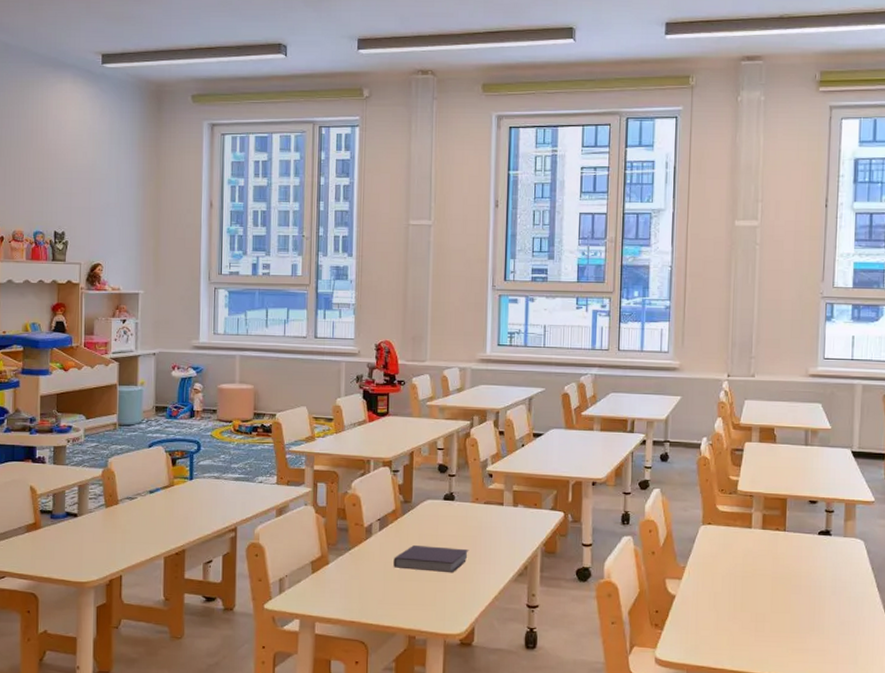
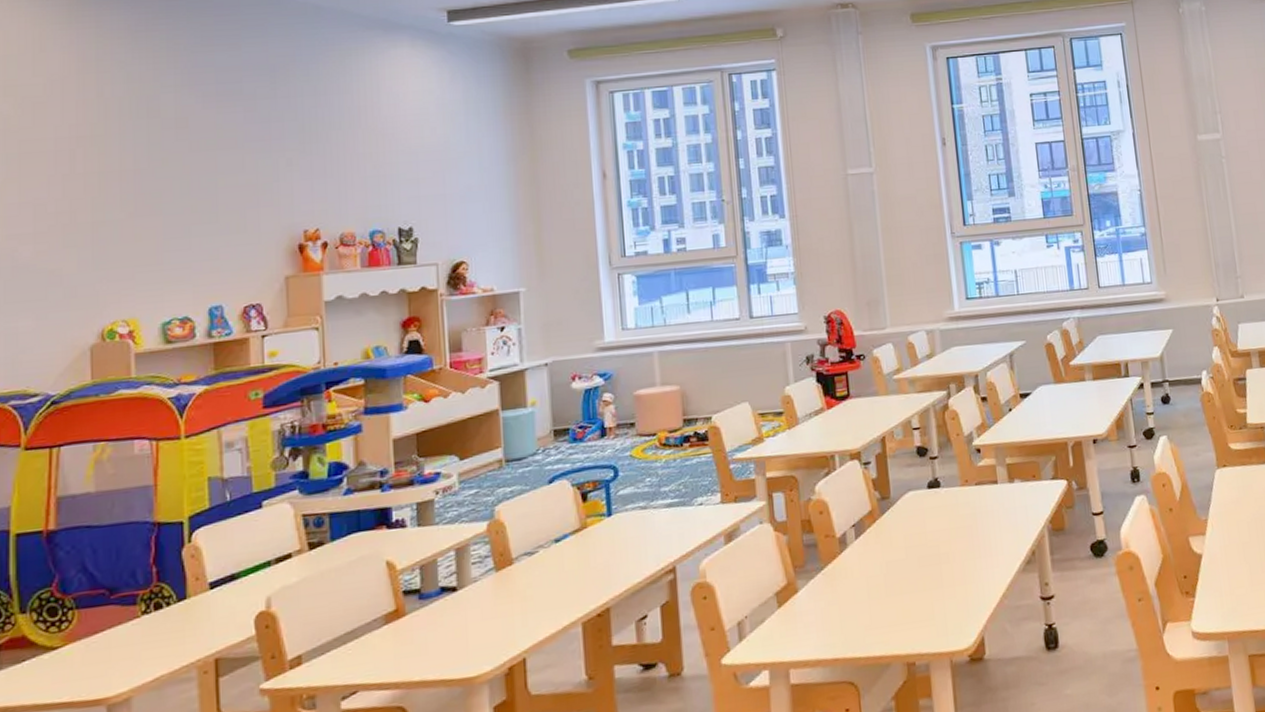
notebook: present [393,544,469,573] -> none [877,543,966,582]

